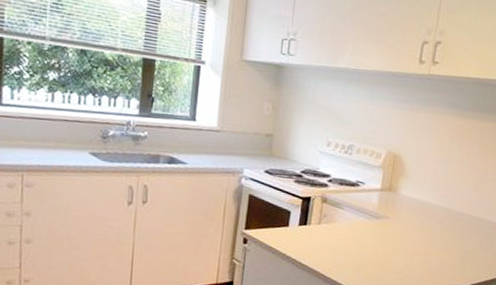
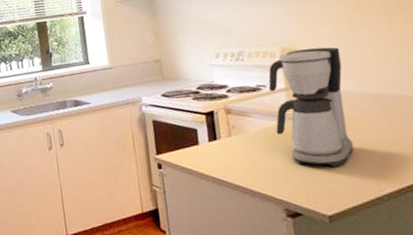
coffee maker: none [361,156,435,267] -> present [268,47,354,167]

